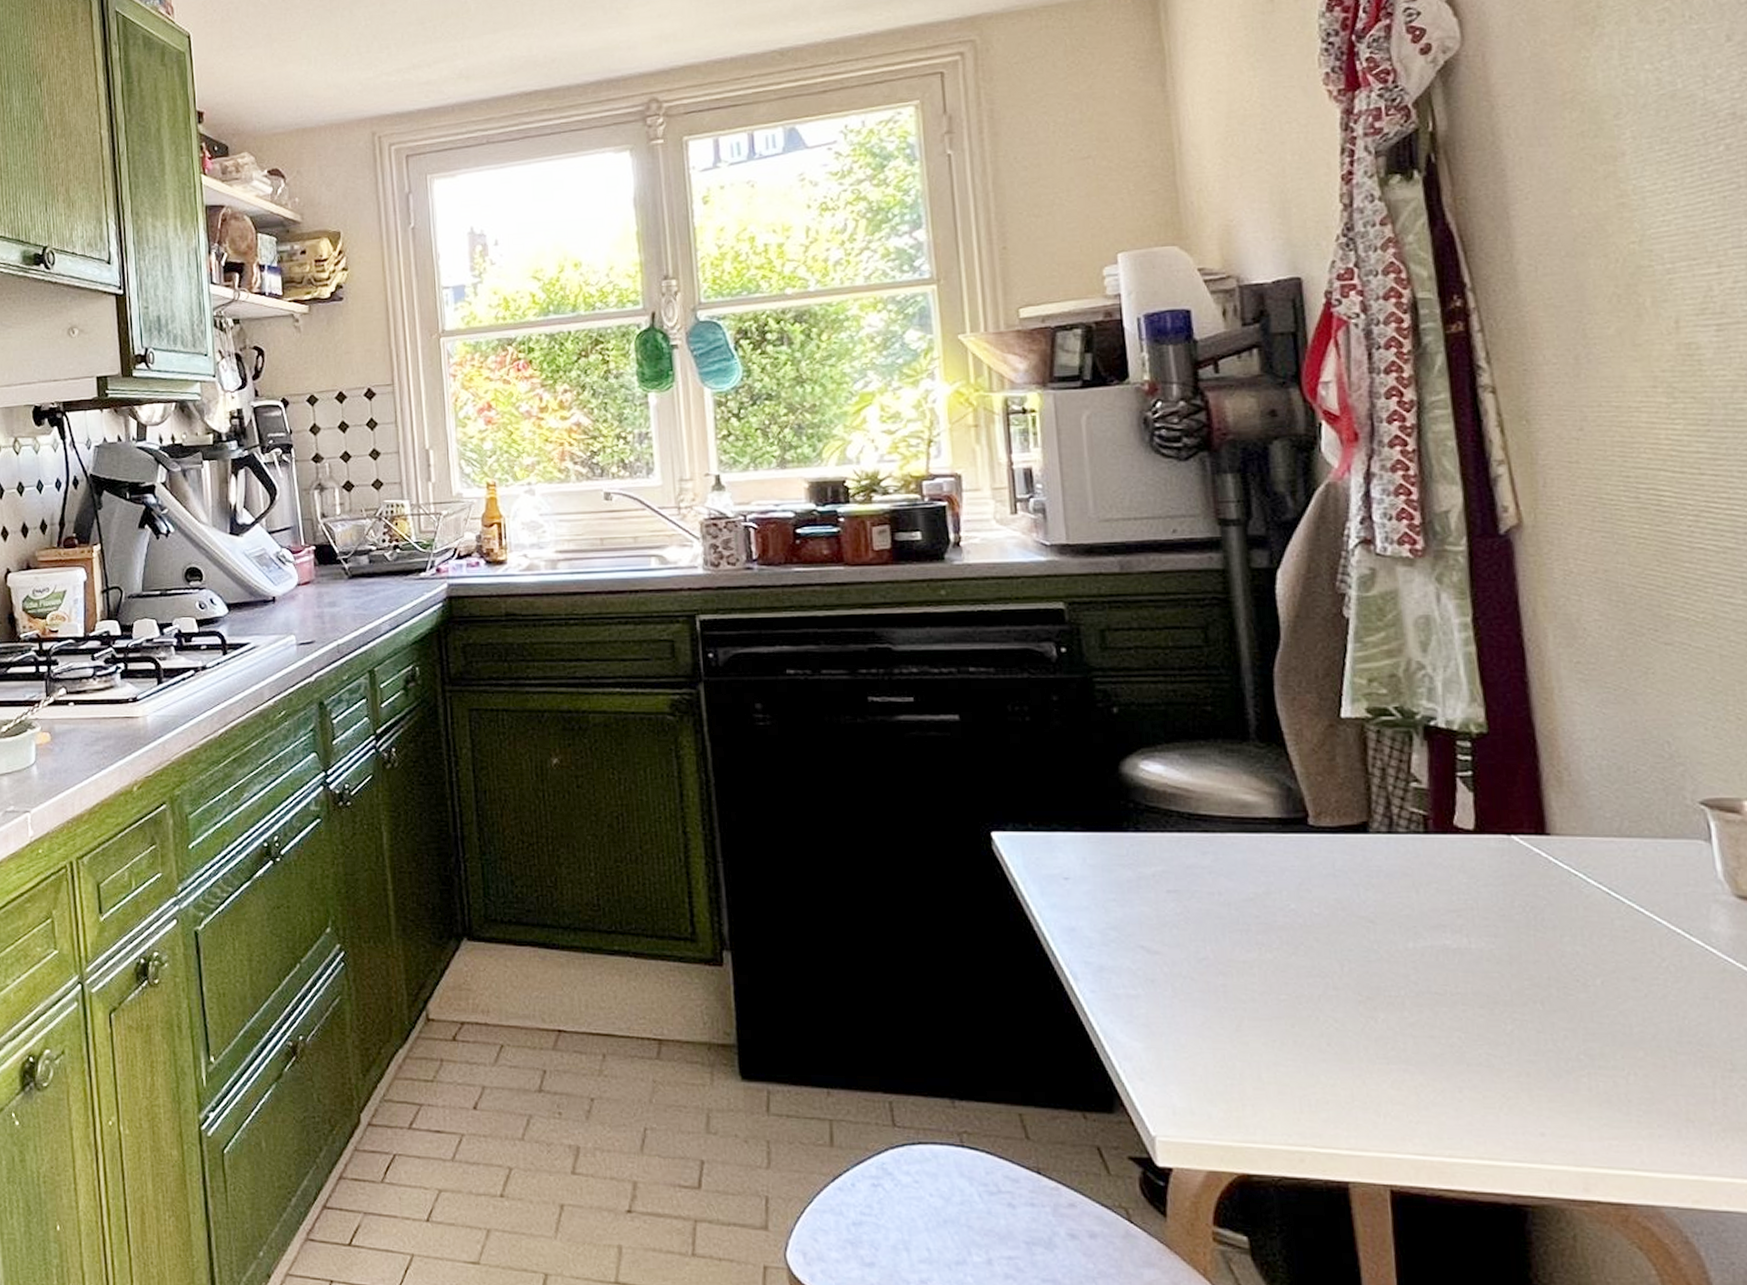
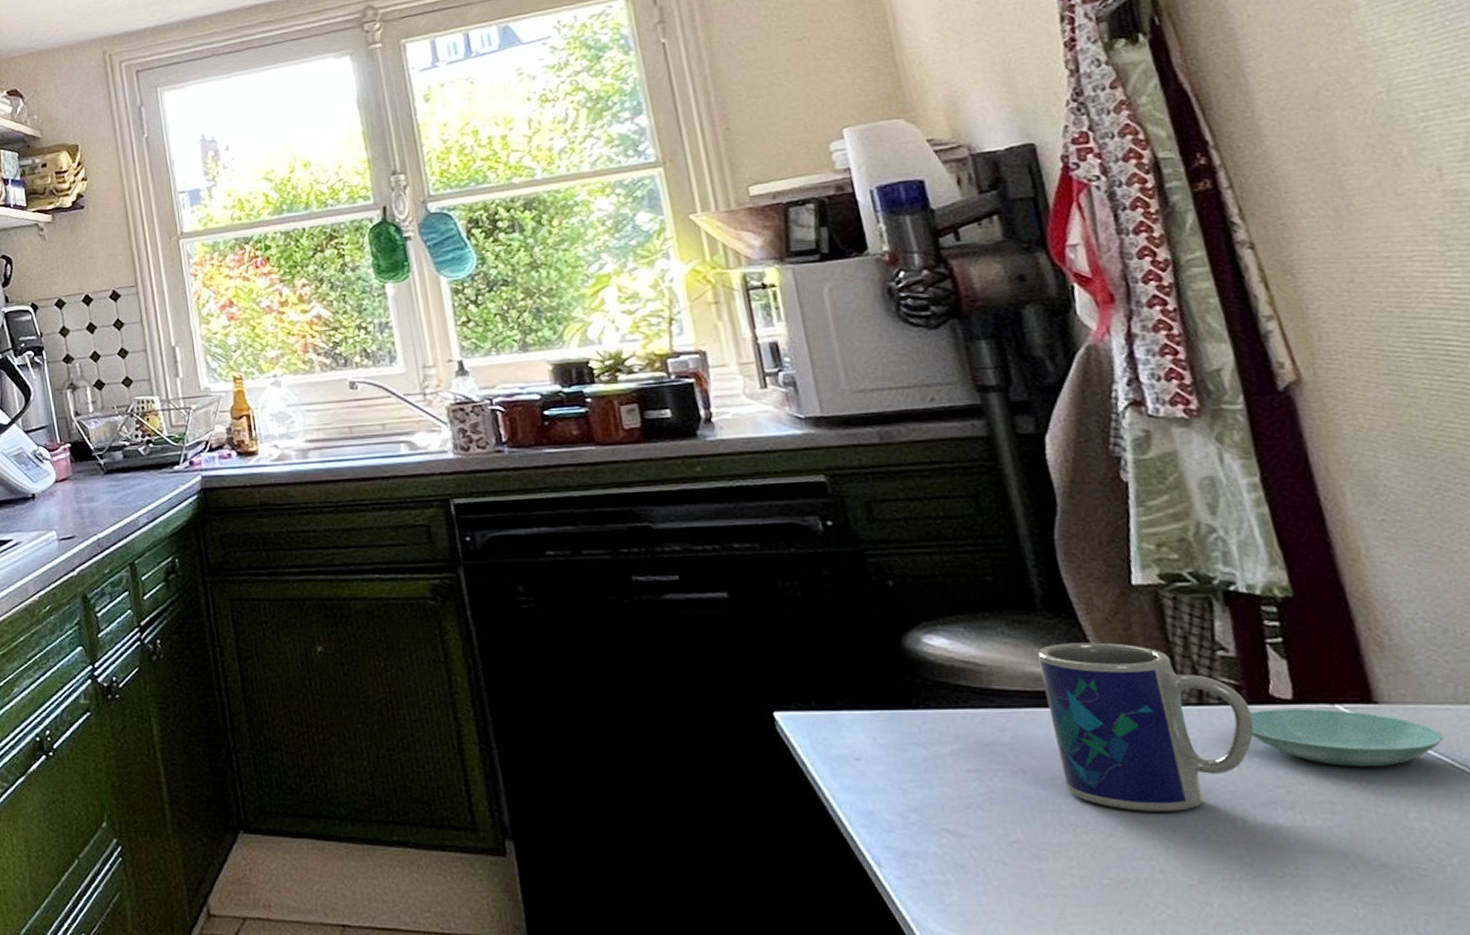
mug: none [1245,772,1436,933] -> present [1037,642,1254,812]
saucer: none [1431,839,1605,895] -> present [1249,709,1444,768]

